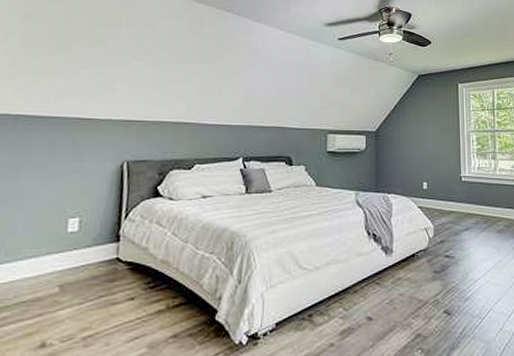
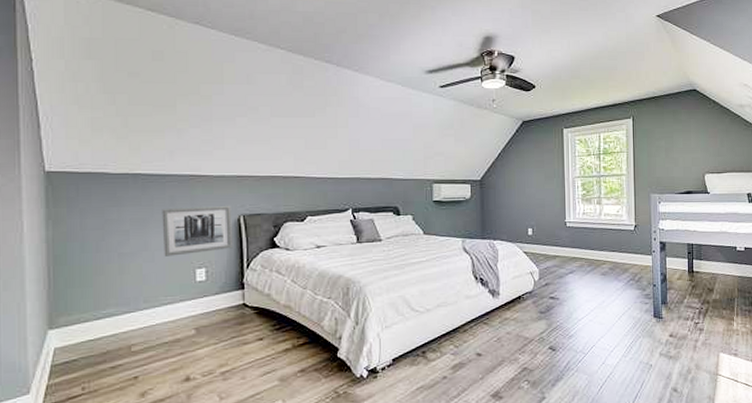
wall art: none [35,150,116,204] -> present [162,205,234,257]

